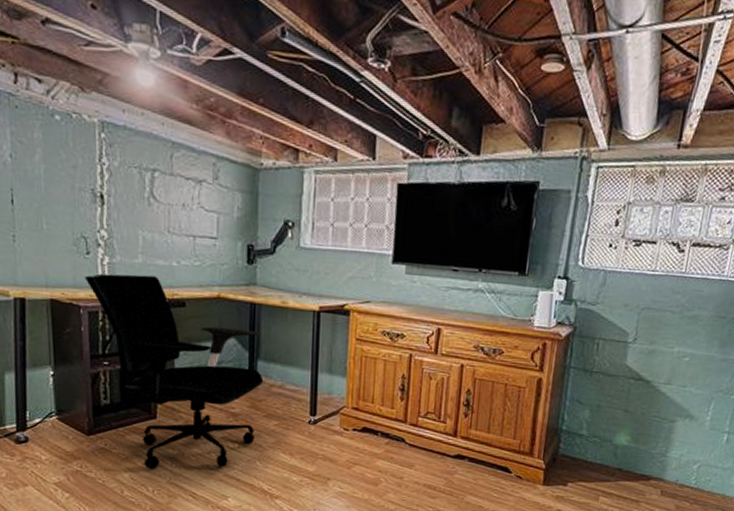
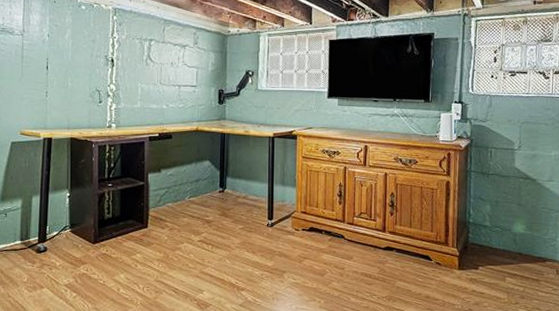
office chair: present [84,273,264,470] -> none [96,116,232,270]

